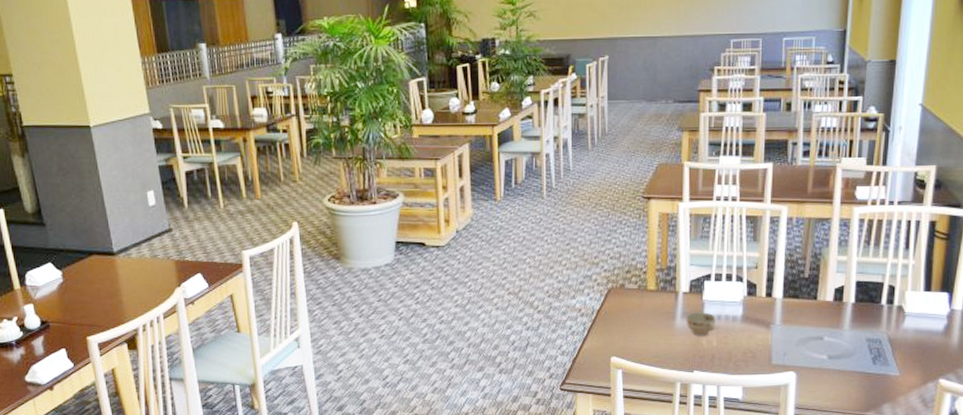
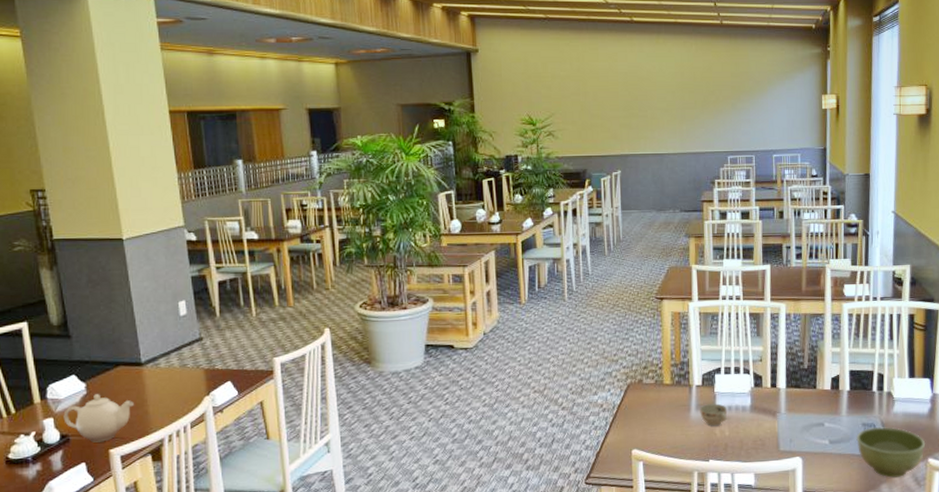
teapot: none [42,282,108,329] -> present [63,394,134,443]
soup bowl: none [857,342,938,398] -> present [855,426,926,478]

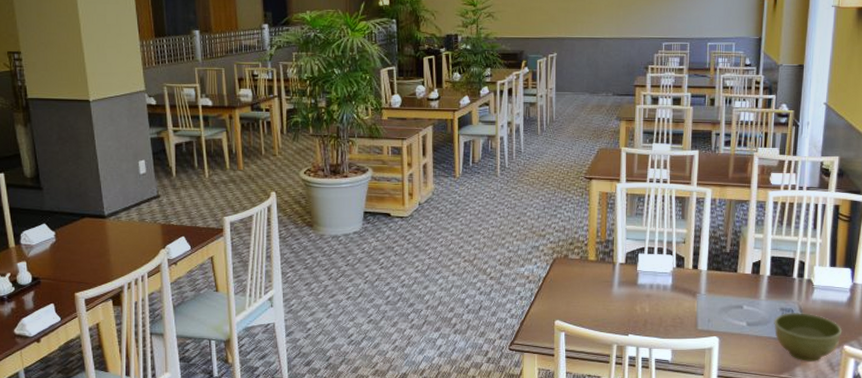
teapot: present [63,394,134,443] -> none [35,242,97,286]
teacup: present [700,403,728,426] -> none [622,281,649,303]

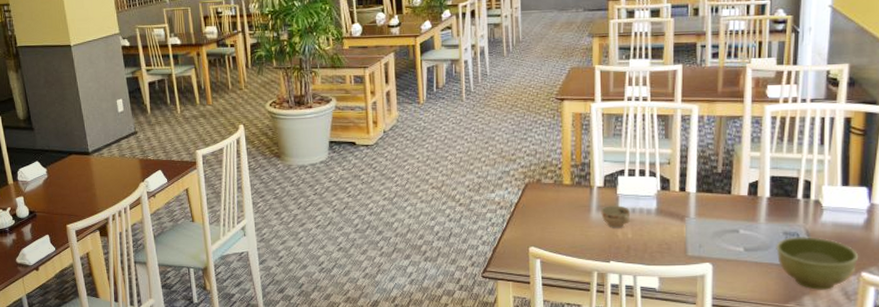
teacup: none [622,281,649,303] -> present [601,205,631,228]

